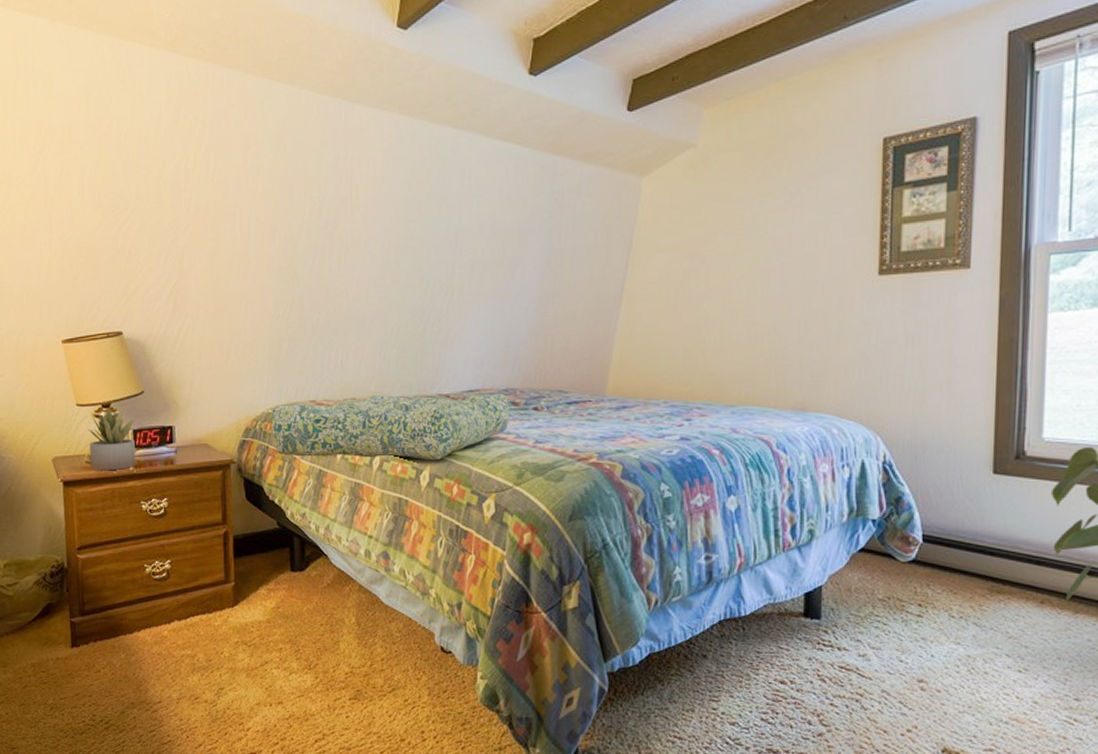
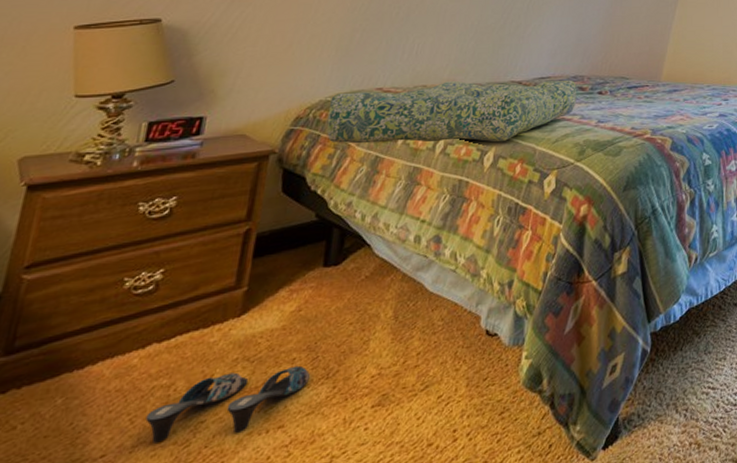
succulent plant: present [88,409,136,471] -> none [74,99,154,171]
slippers: none [182,653,296,702] -> present [145,365,310,444]

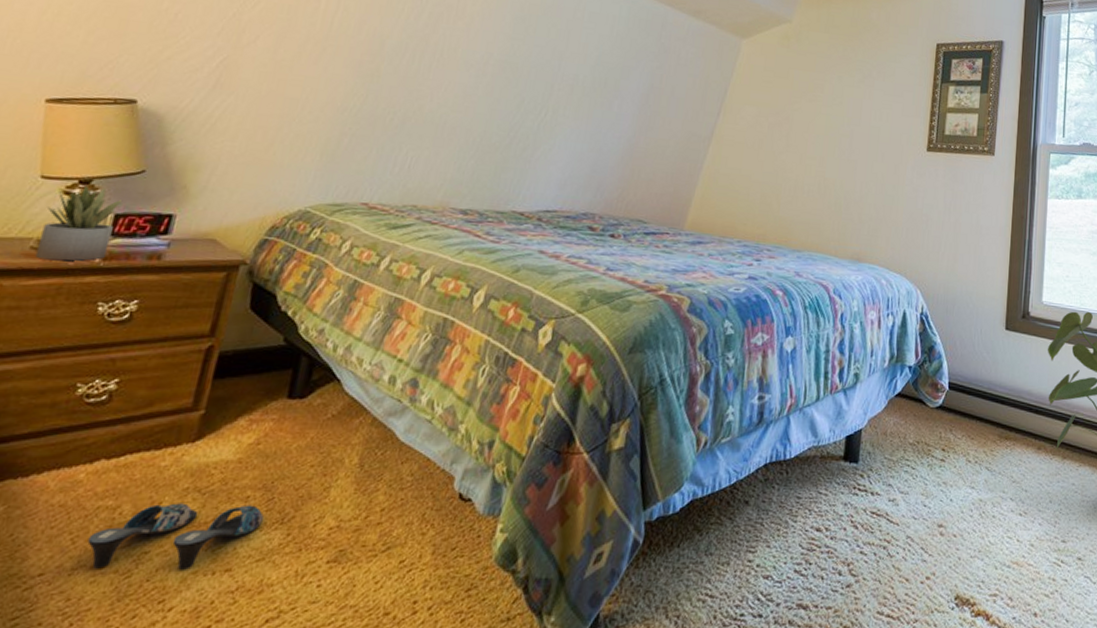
succulent plant: none [74,99,154,171] -> present [34,186,121,262]
seat cushion: present [326,79,577,144] -> none [303,203,586,281]

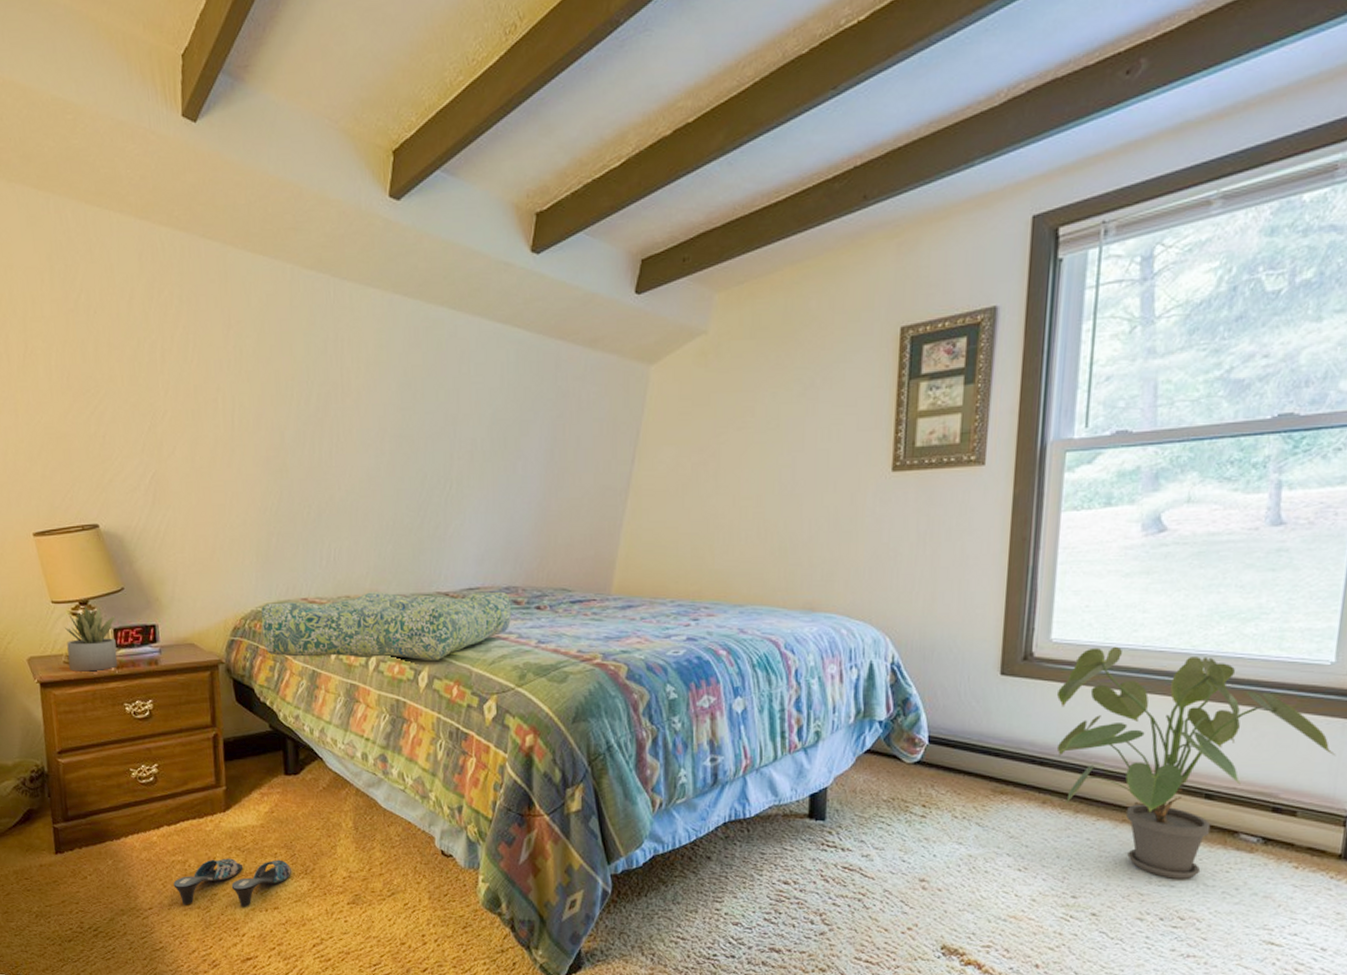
seat cushion: none [303,203,586,281] -> present [261,591,512,661]

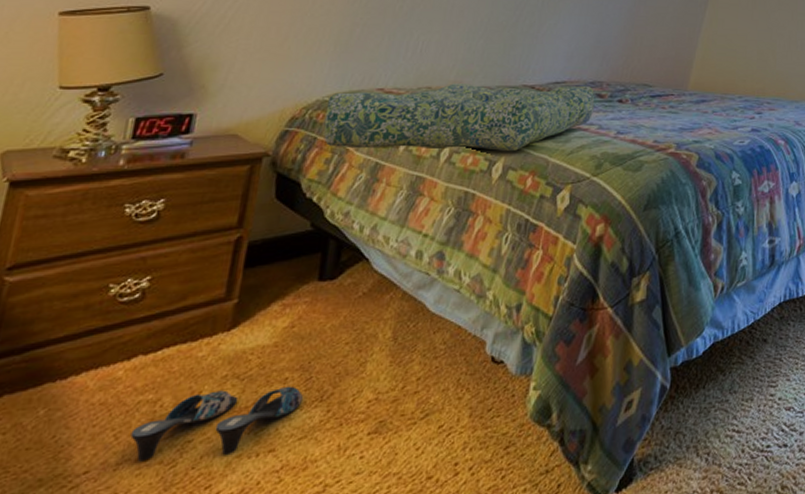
succulent plant: present [65,606,118,672] -> none [58,93,141,167]

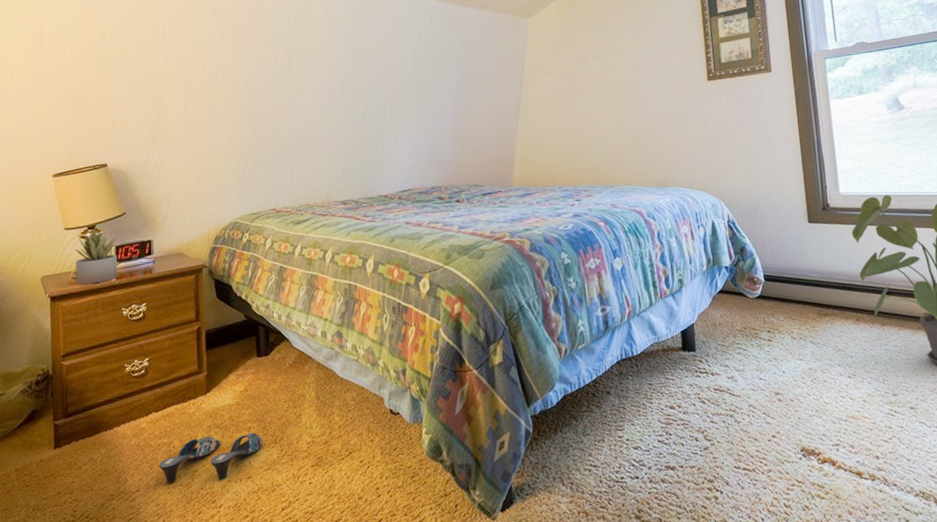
succulent plant: none [58,93,141,167] -> present [75,229,118,285]
seat cushion: present [323,83,595,152] -> none [238,190,438,257]

